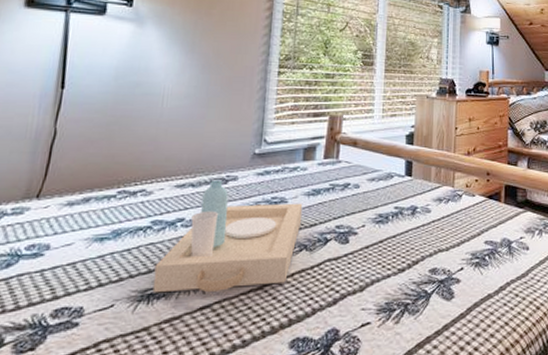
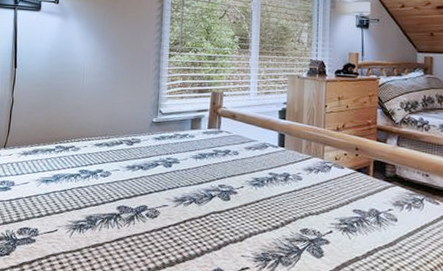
serving tray: present [152,180,303,293] -> none [83,141,192,228]

